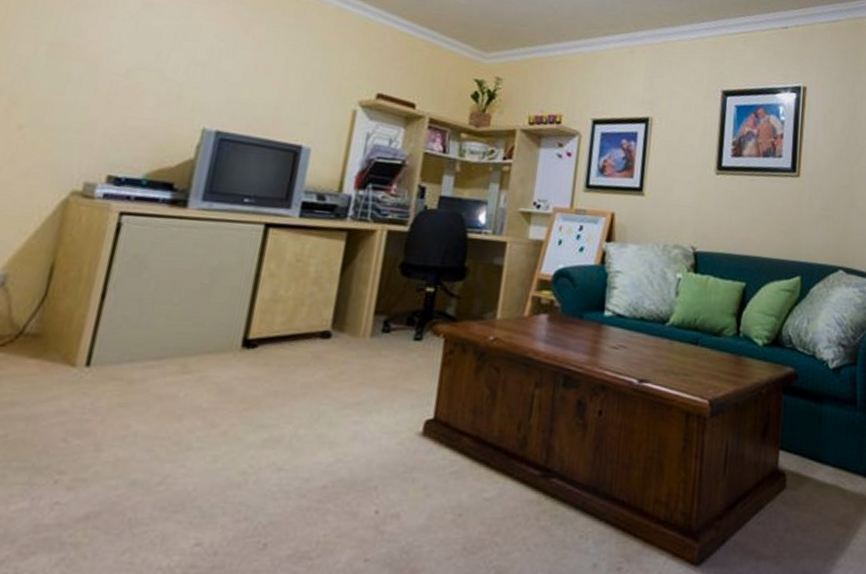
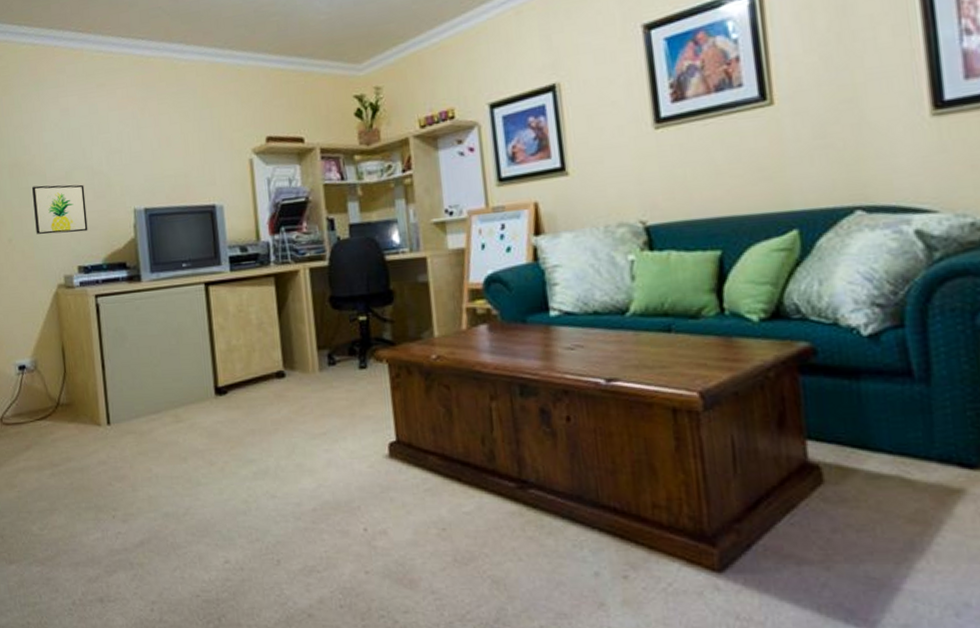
wall art: none [62,74,147,139] -> present [32,184,88,235]

